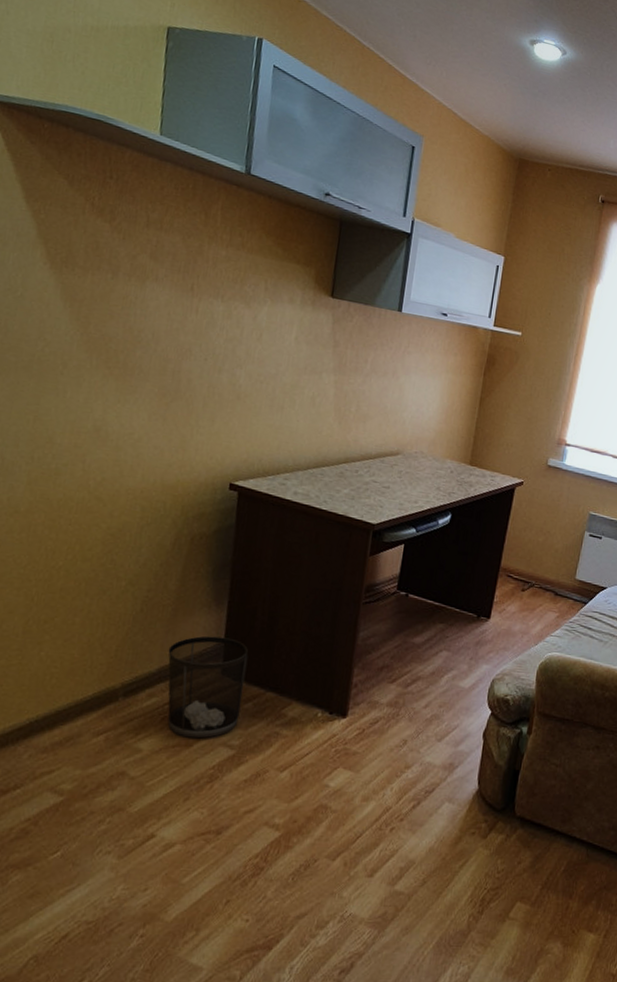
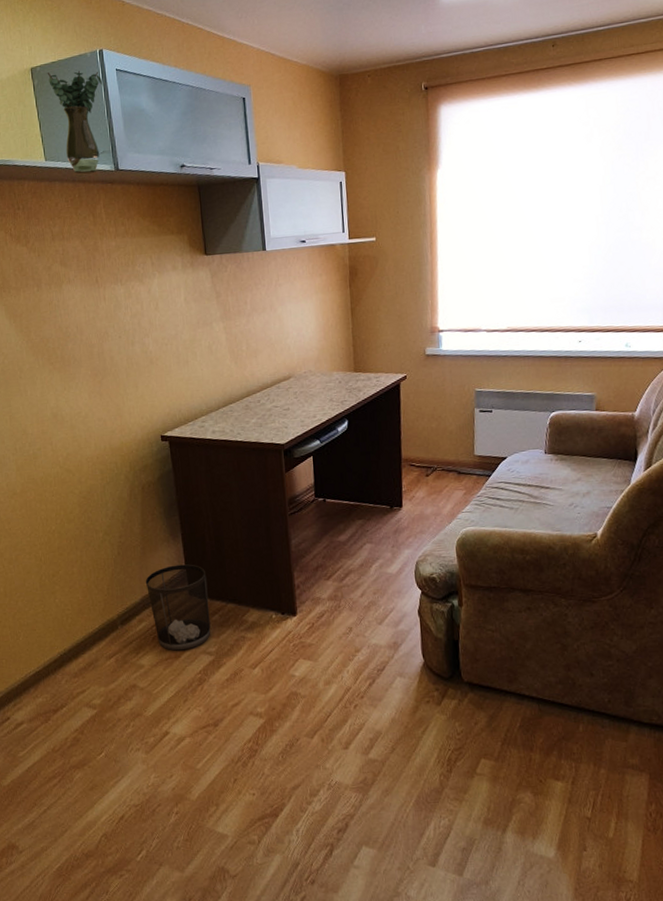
vase: none [187,39,254,168] -> present [47,71,102,174]

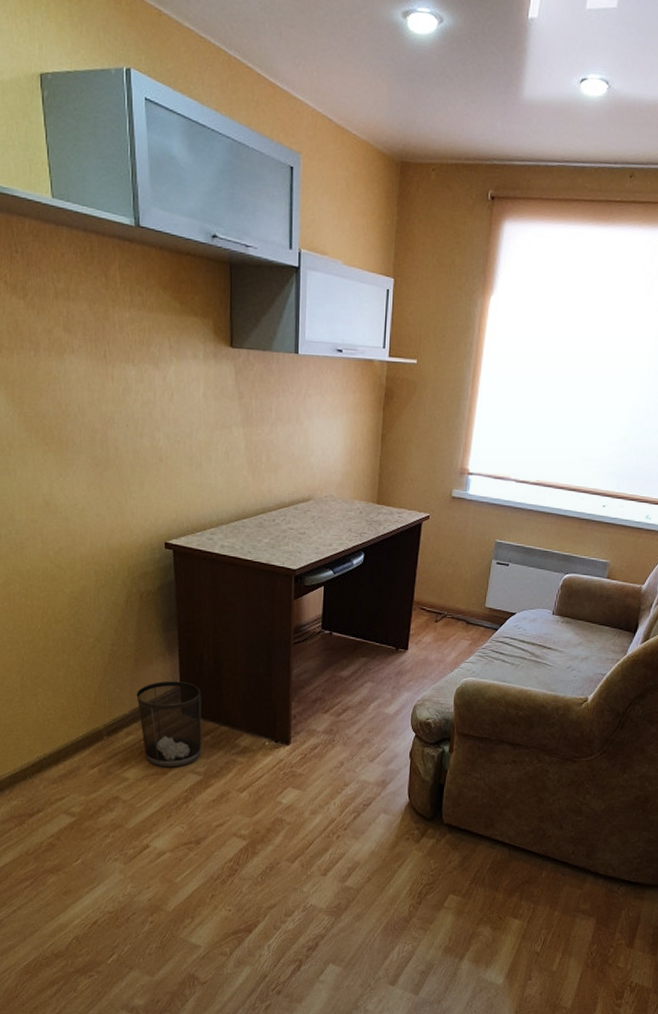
vase: present [47,71,102,174] -> none [60,84,127,224]

